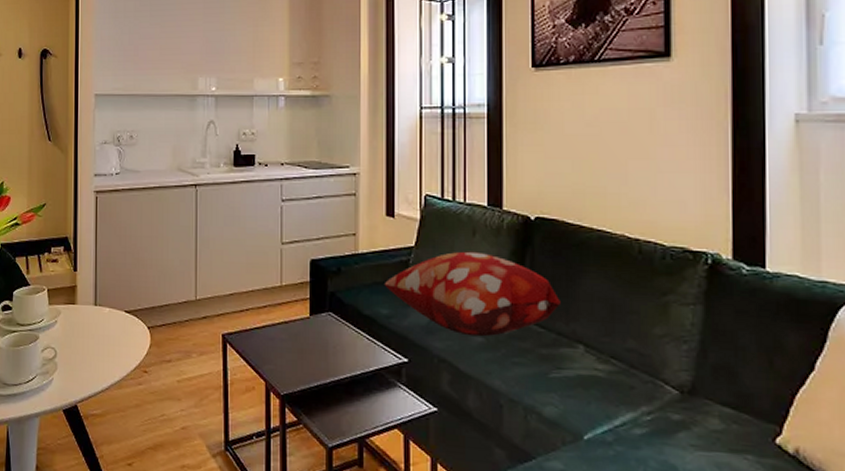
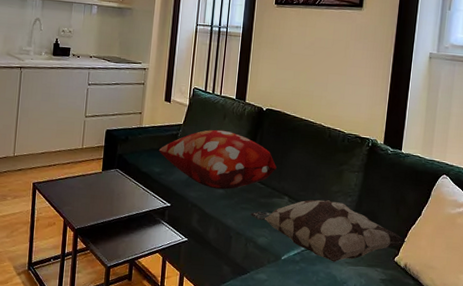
decorative pillow: none [527,348,794,445] -> present [250,199,407,262]

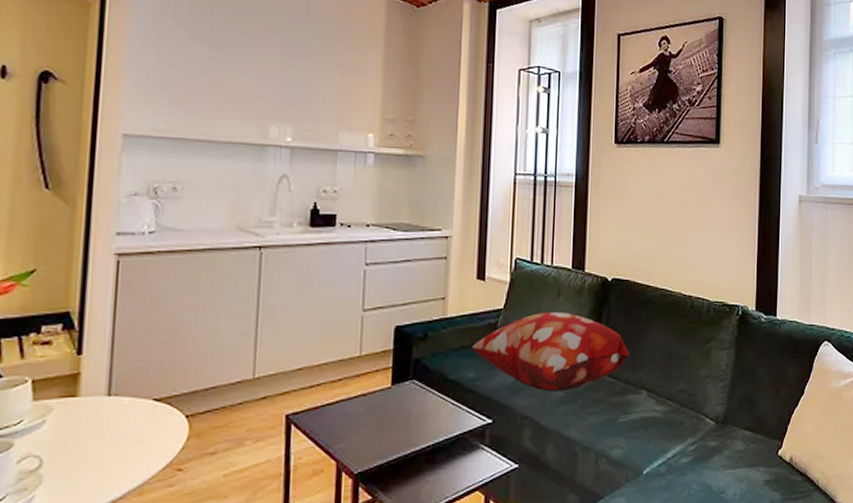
decorative pillow: present [250,199,407,262] -> none [599,389,790,468]

